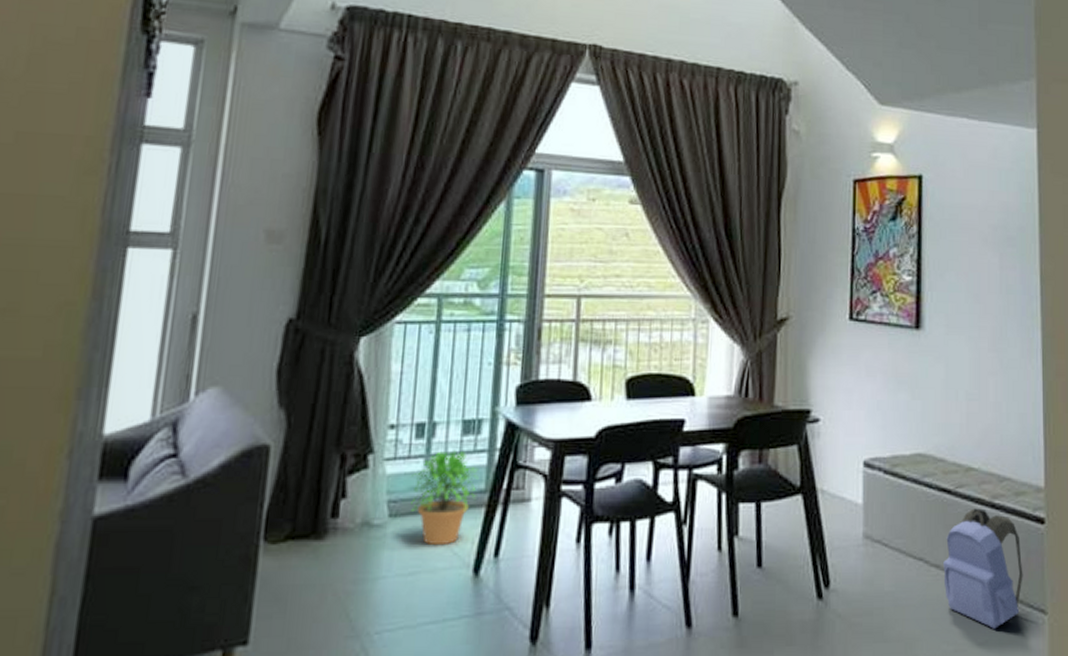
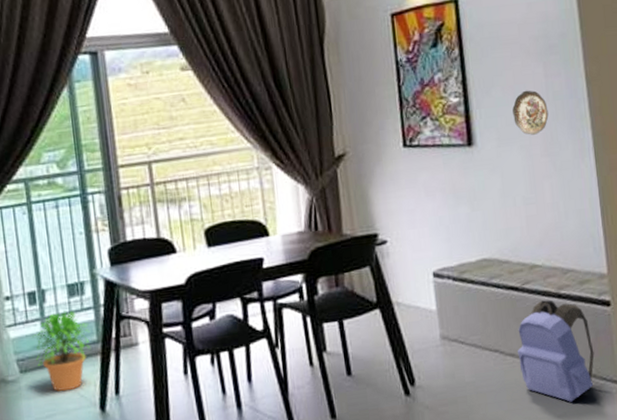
decorative plate: none [965,279,1000,327] -> present [512,90,549,135]

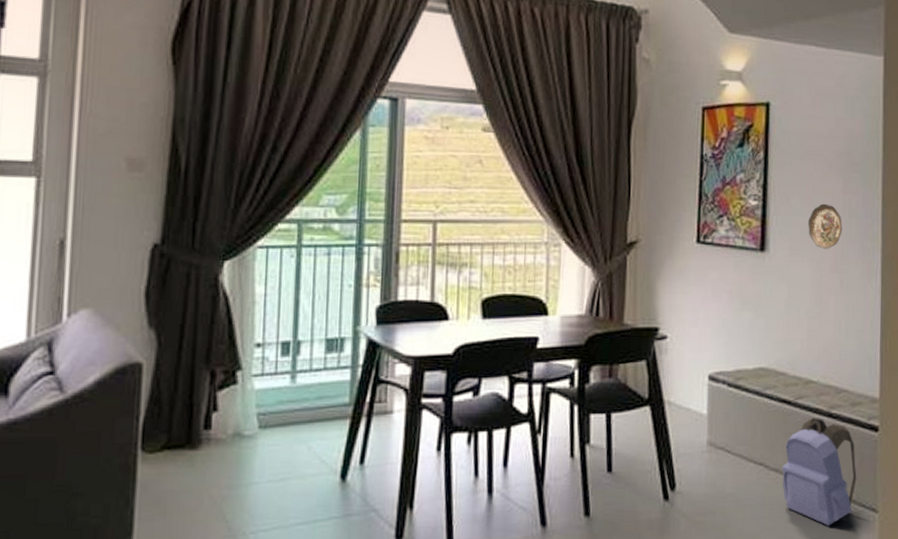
potted plant: present [32,311,90,392] -> none [279,367,343,454]

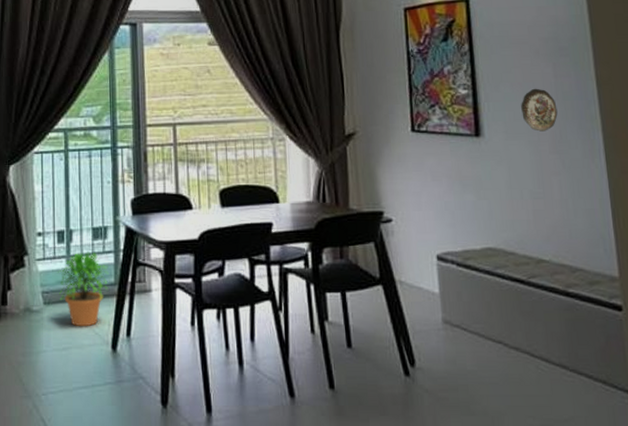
potted plant: none [279,367,343,454] -> present [58,252,109,327]
backpack: present [782,418,857,526] -> none [522,297,605,406]

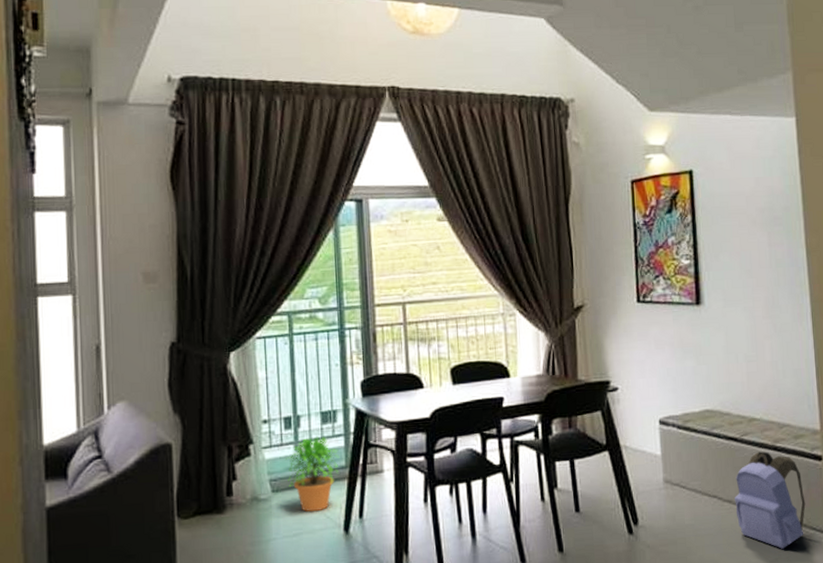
decorative plate: present [521,88,558,132] -> none [738,256,771,298]
backpack: none [522,297,605,406] -> present [735,451,806,549]

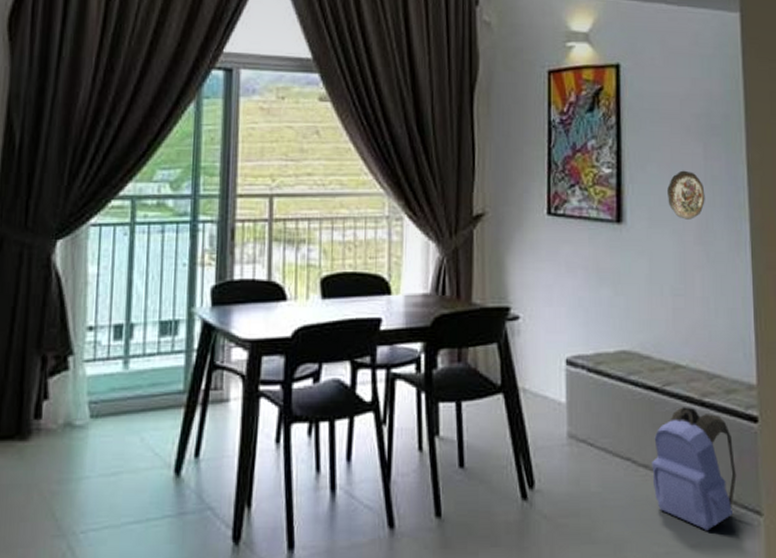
potted plant: present [286,436,339,512] -> none [111,351,177,446]
decorative plate: none [738,256,771,298] -> present [667,170,705,220]

